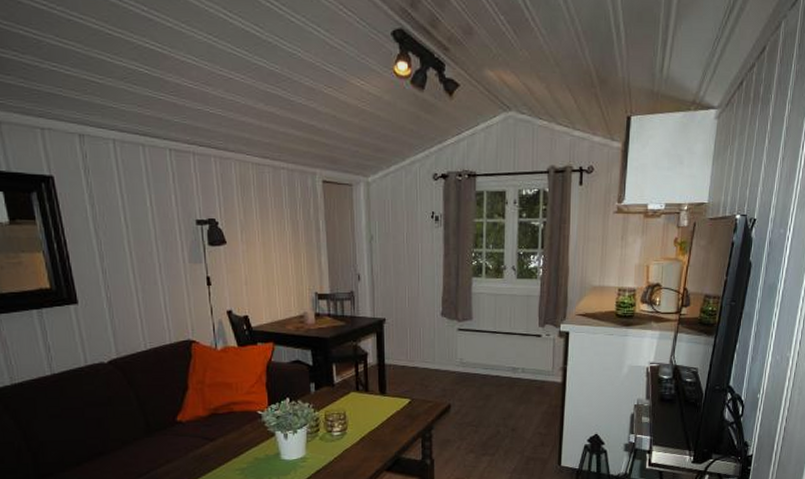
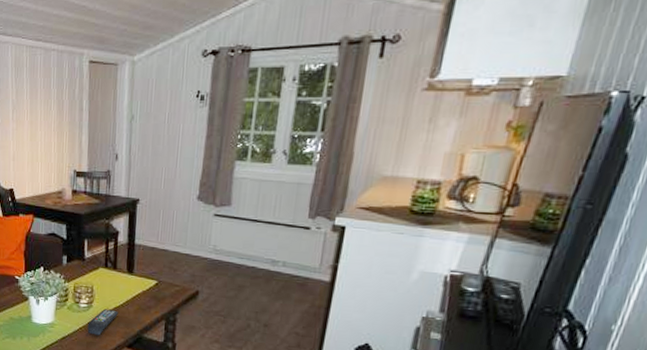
remote control: none [343,434,374,463] -> present [87,309,118,336]

